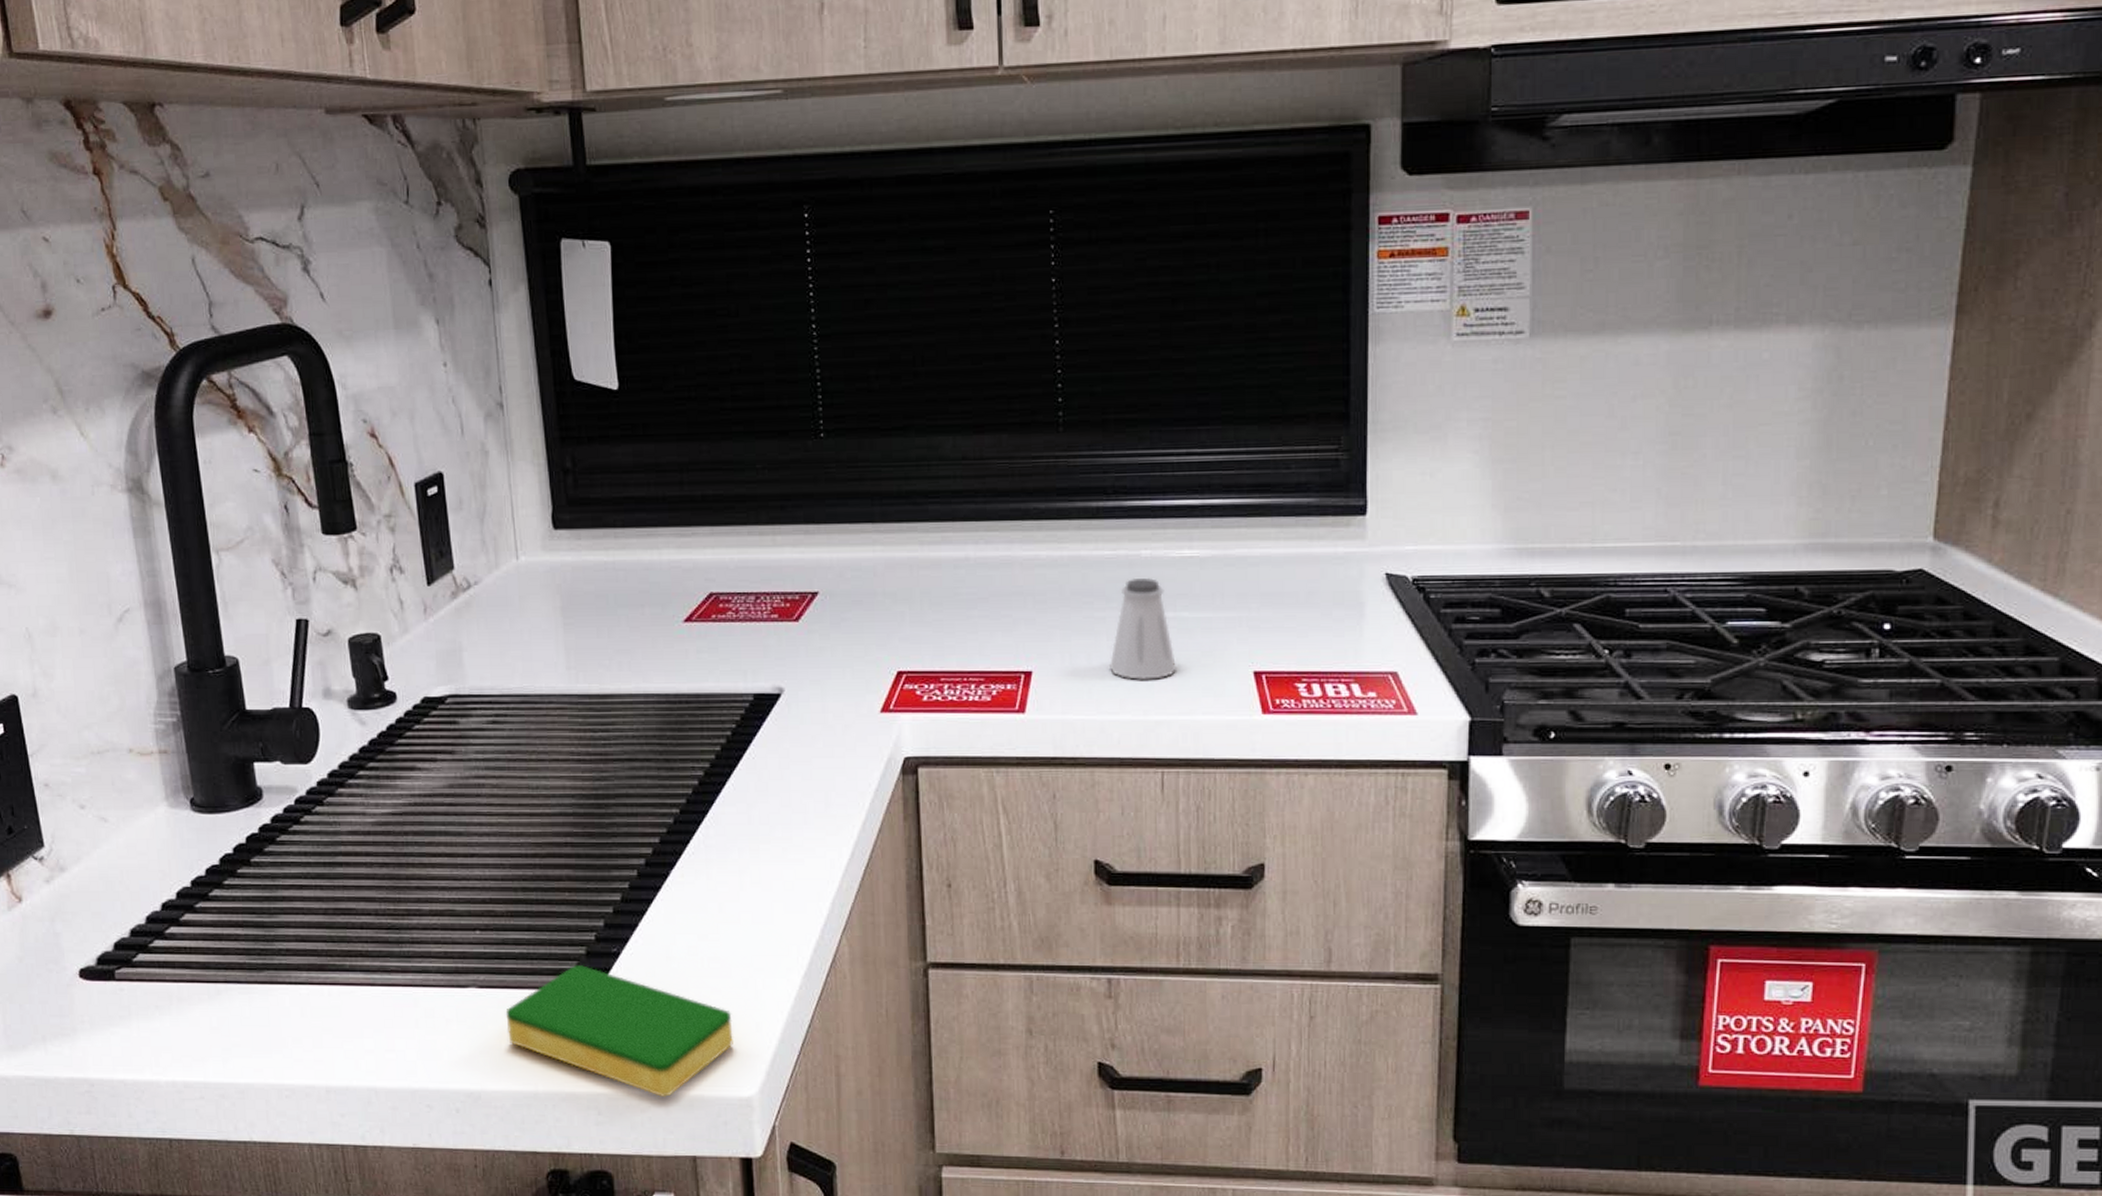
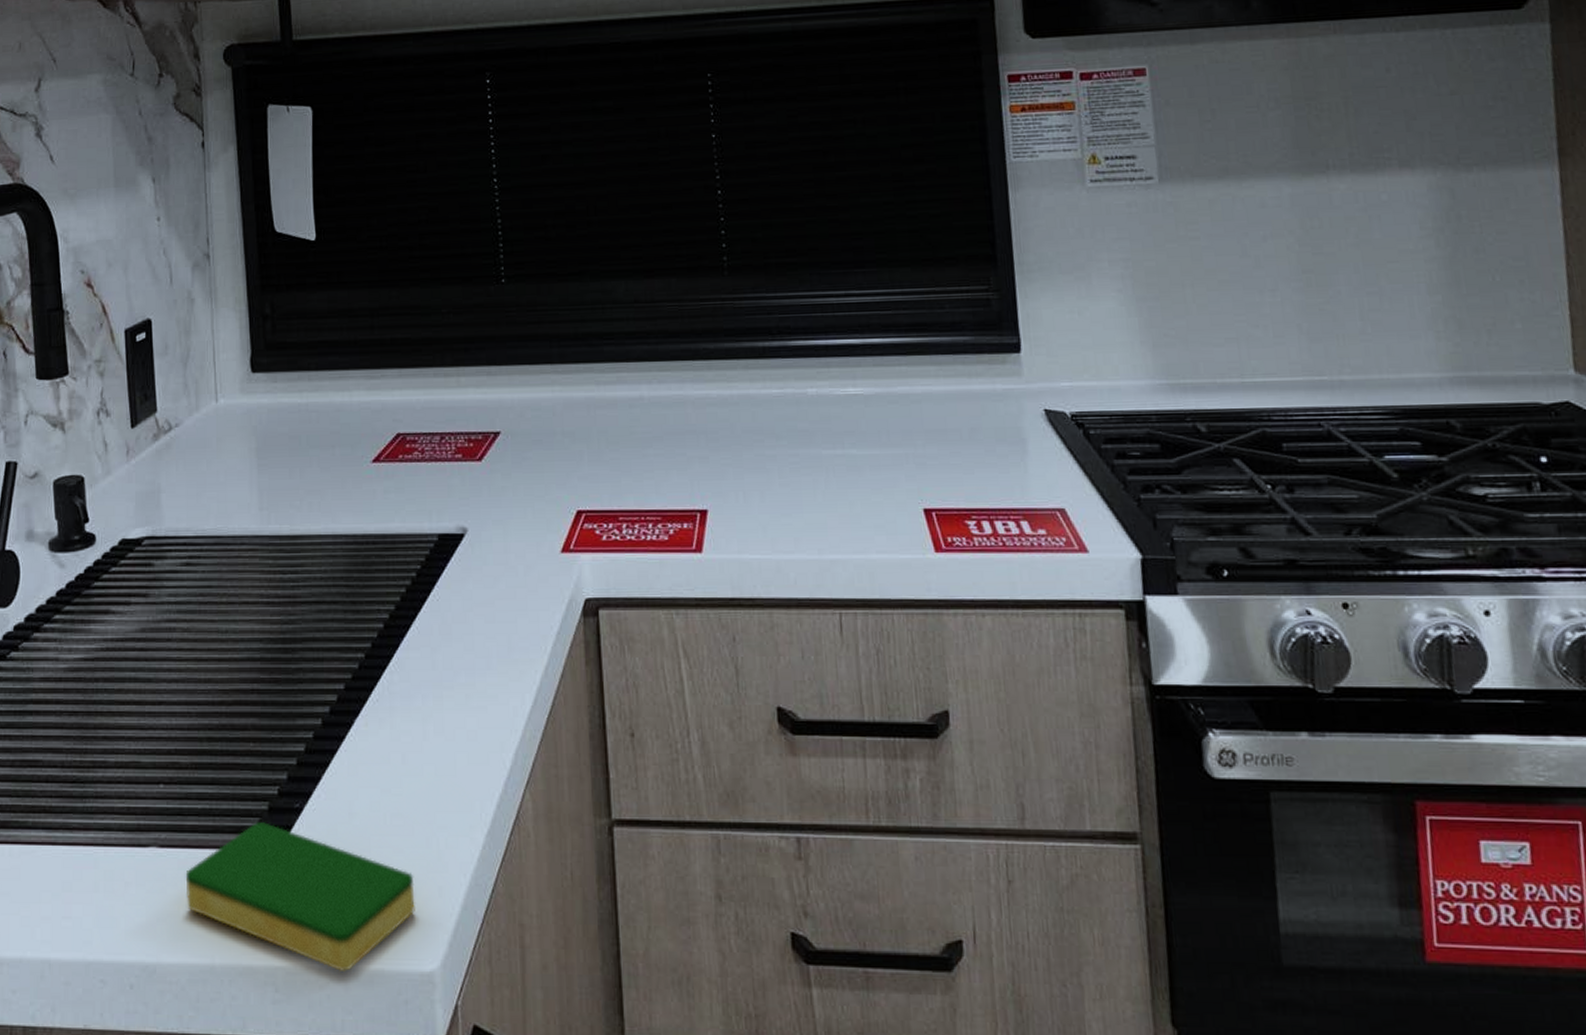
saltshaker: present [1108,578,1178,680] -> none [781,416,849,518]

